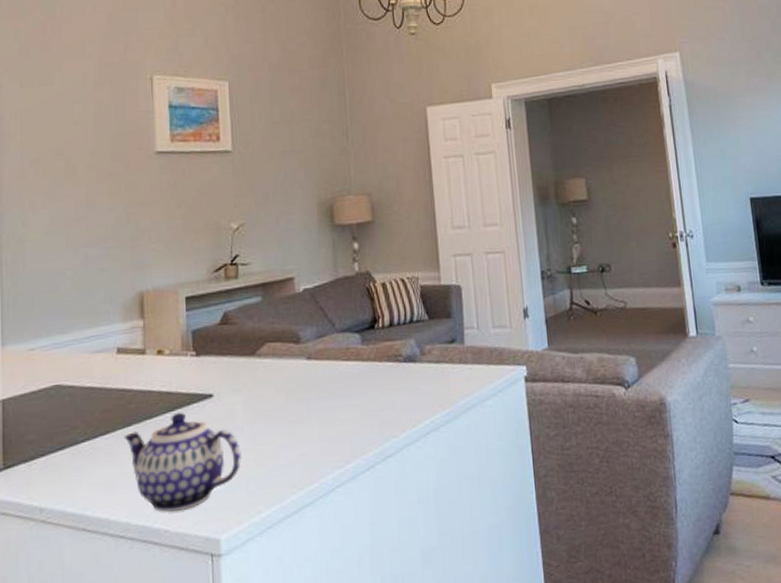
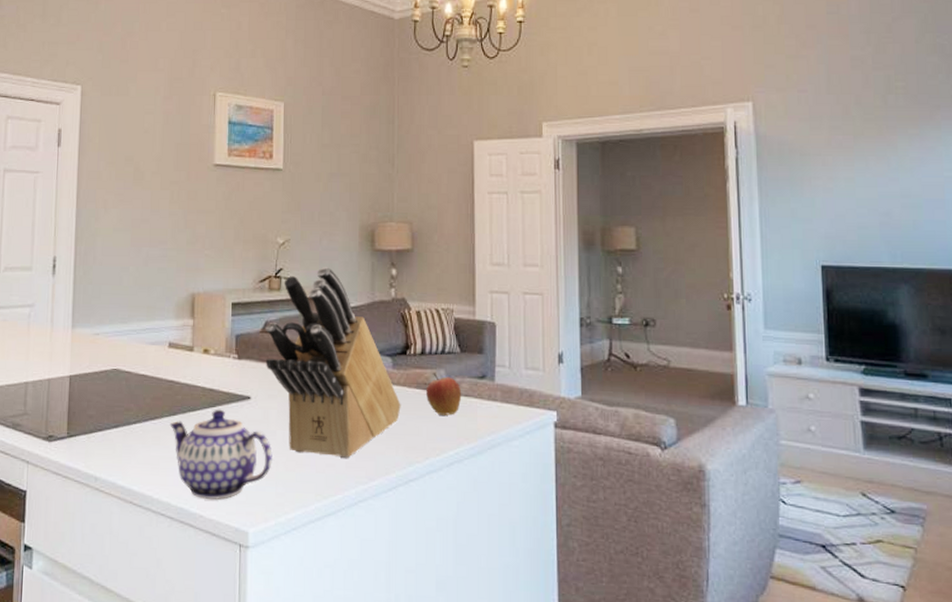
knife block: none [224,248,373,447] -> present [266,267,401,458]
fruit: none [396,343,434,386] -> present [425,372,462,416]

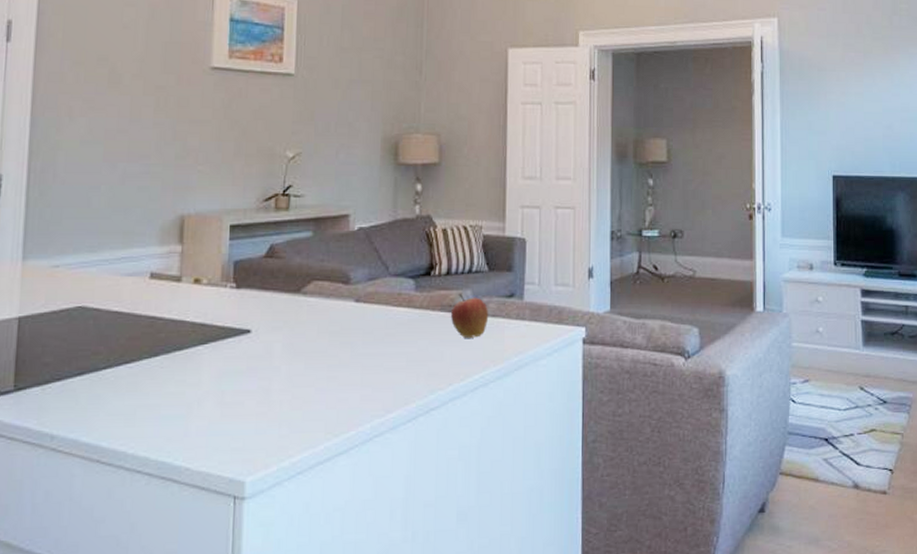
teapot: present [170,409,273,500] -> none [149,346,276,449]
knife block: present [266,267,401,458] -> none [270,183,424,391]

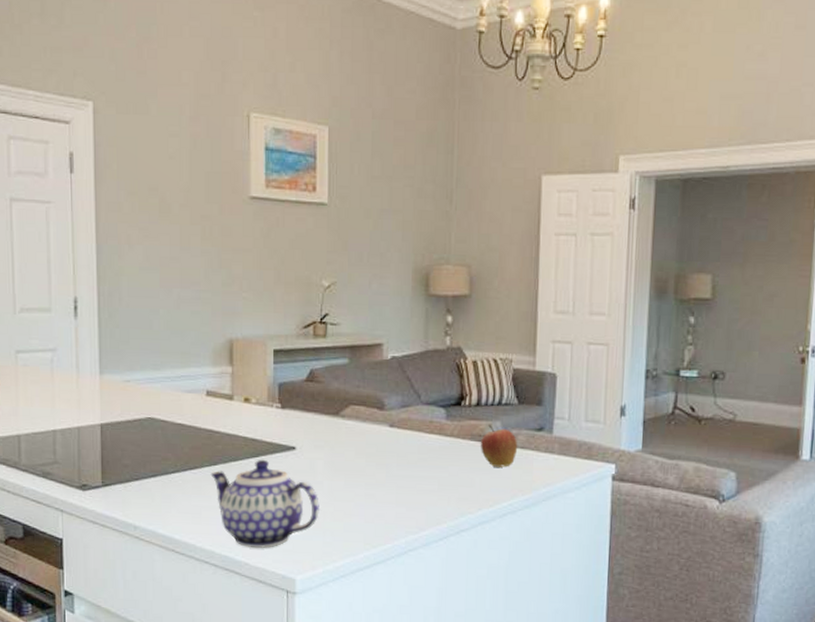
teapot: none [149,346,276,449] -> present [210,459,319,548]

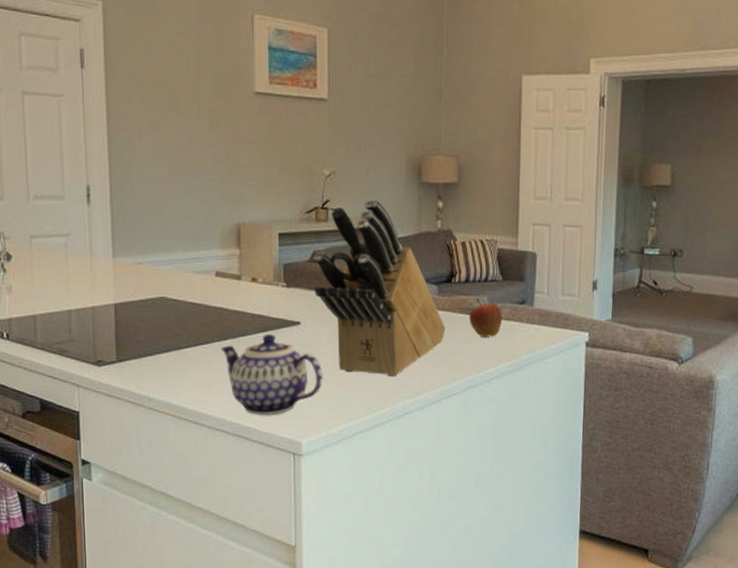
knife block: none [311,313,454,508] -> present [314,199,446,376]

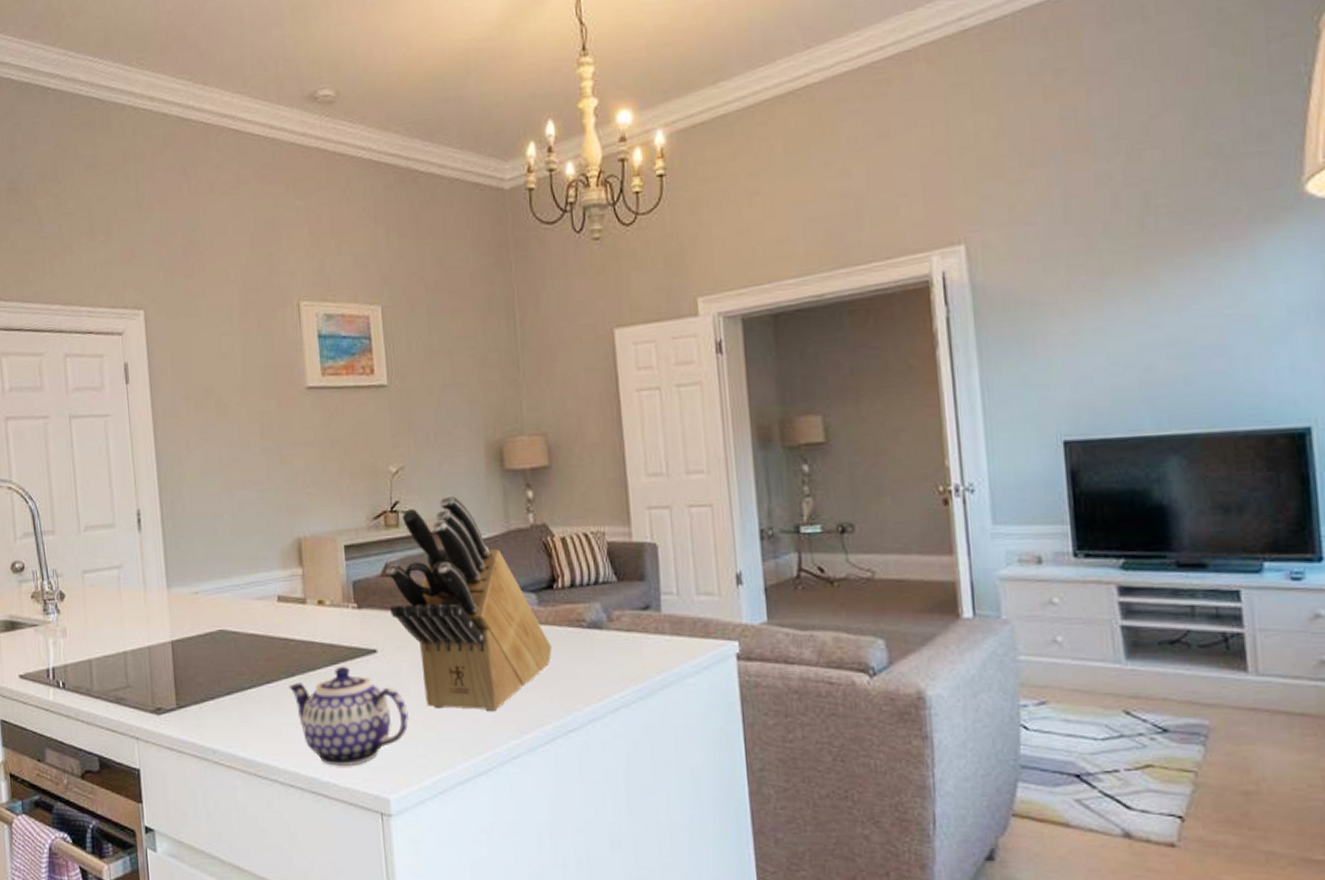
fruit: present [468,298,503,337] -> none [579,606,623,655]

